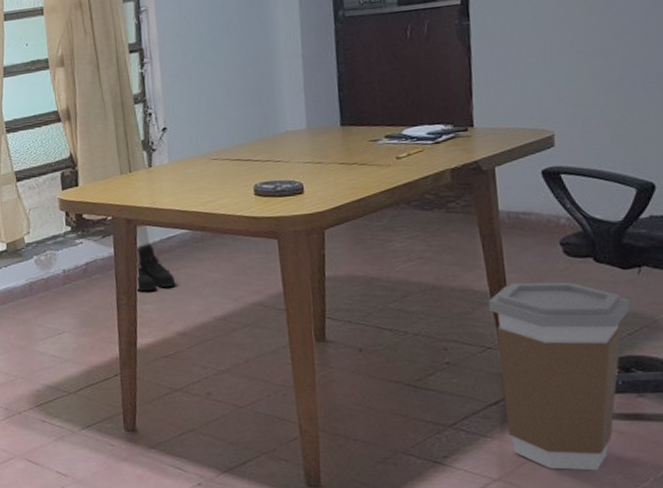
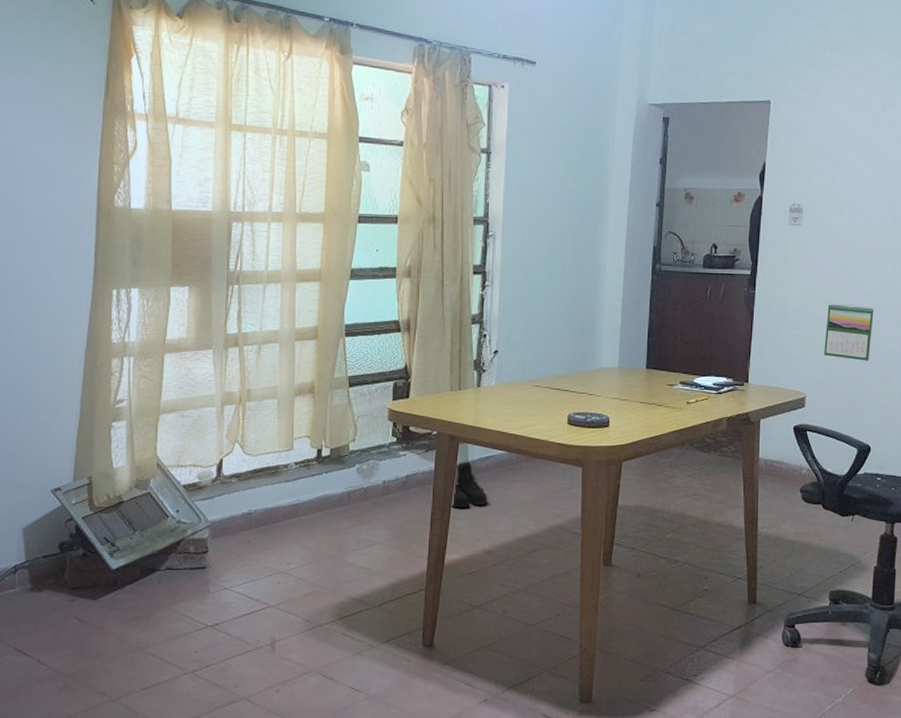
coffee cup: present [488,282,631,471] -> none [742,522,844,689]
calendar: none [572,17,641,84] -> present [824,303,874,361]

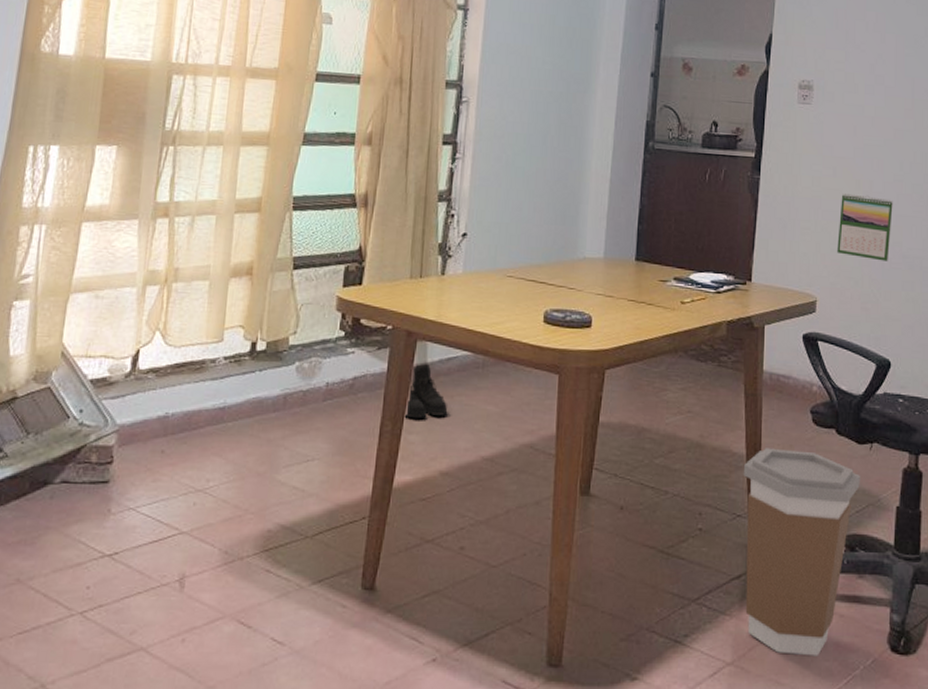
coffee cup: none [742,522,844,689] -> present [743,448,861,656]

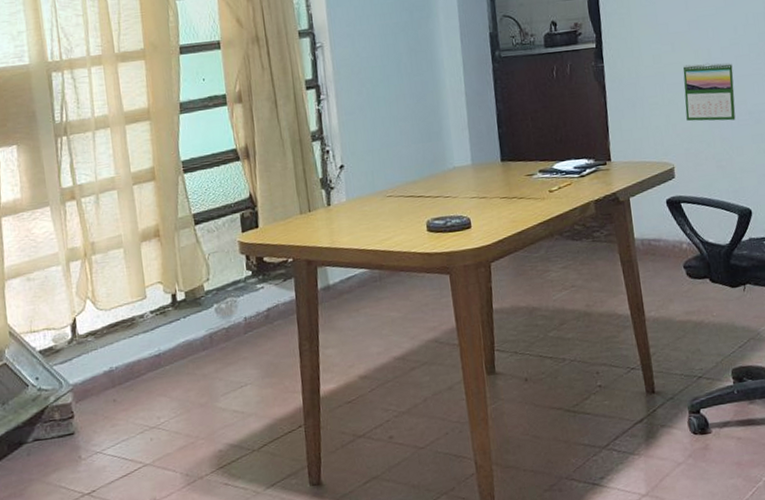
boots: present [403,363,448,419] -> none [316,285,357,336]
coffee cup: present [743,448,861,656] -> none [630,302,739,479]

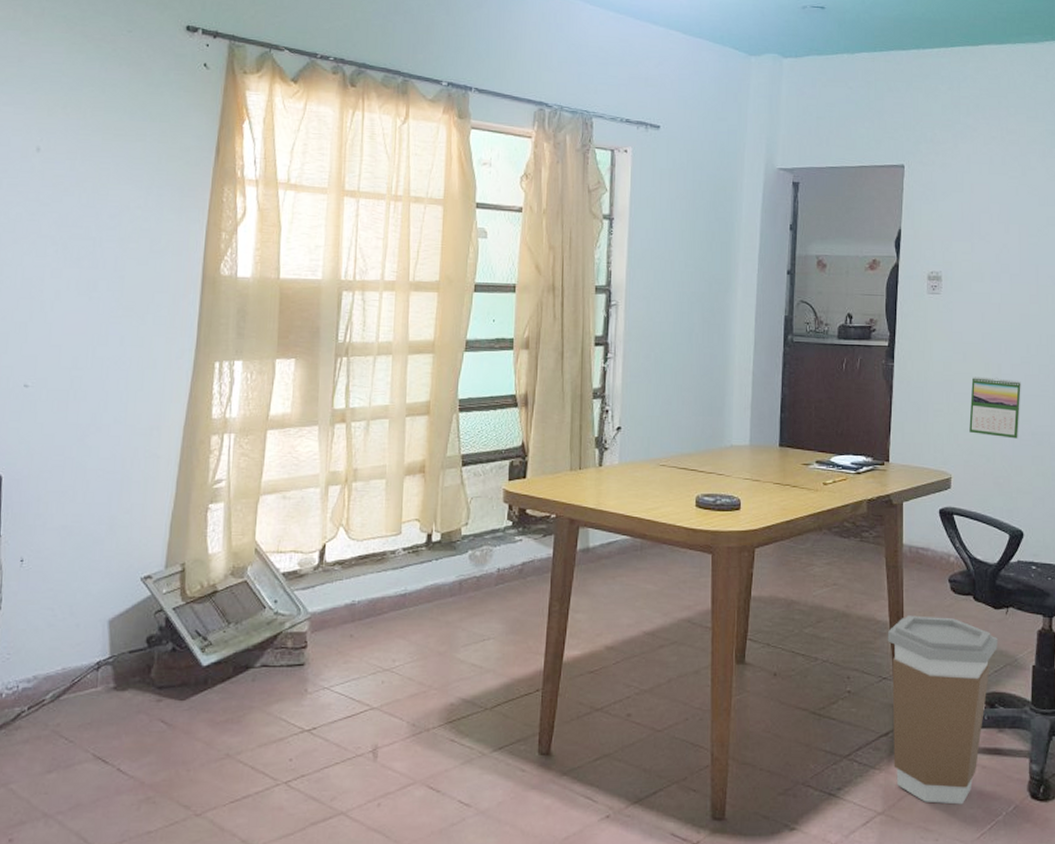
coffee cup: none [630,302,739,479] -> present [887,615,999,805]

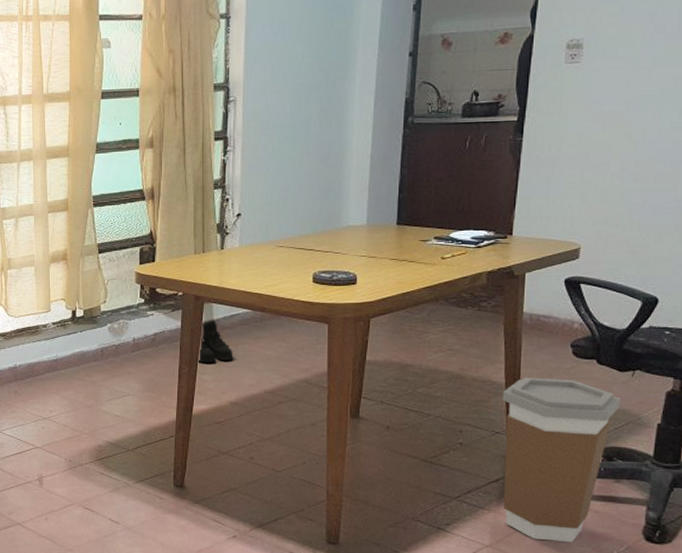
boots: none [569,547,611,599] -> present [196,320,234,363]
calendar: present [969,376,1021,439] -> none [604,145,669,207]

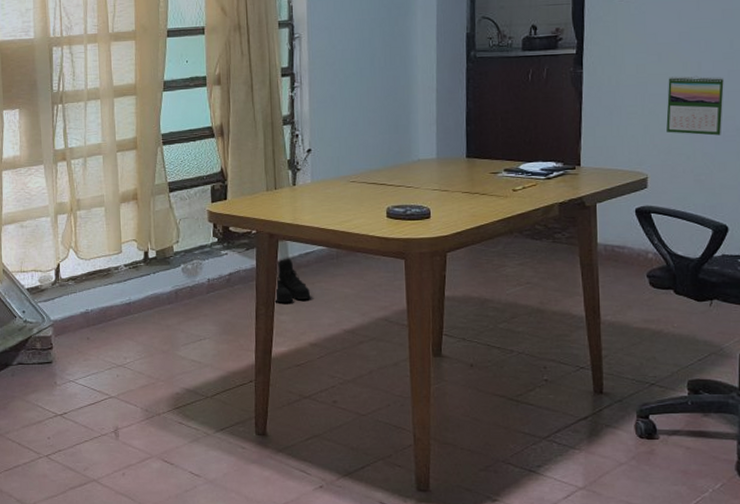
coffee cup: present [502,377,622,543] -> none [583,309,702,482]
calendar: none [604,145,669,207] -> present [666,75,724,136]

